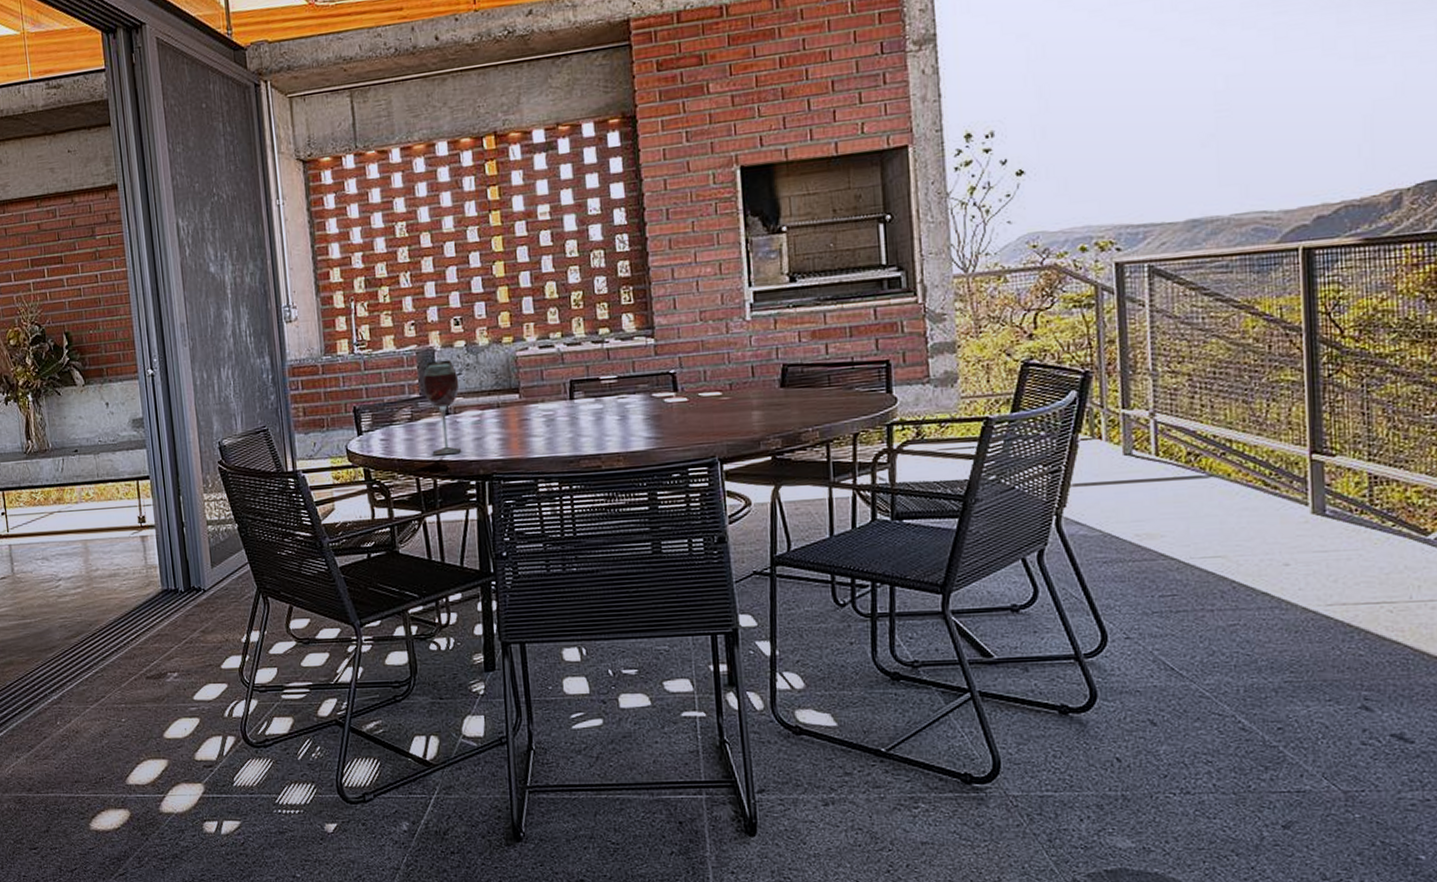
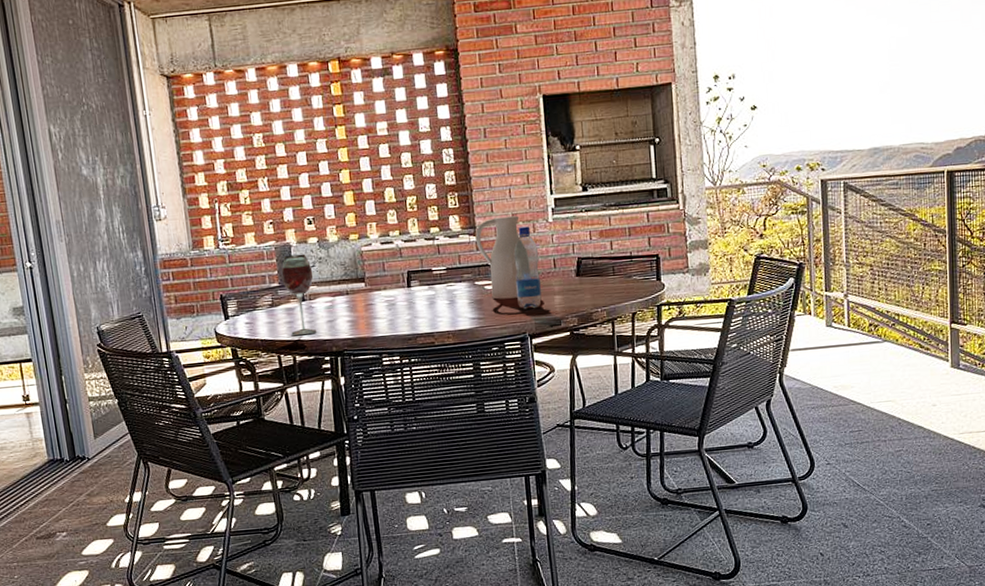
ceramic pitcher: none [653,313,709,415] -> present [475,216,520,300]
bottle: none [701,326,736,428] -> present [513,226,542,310]

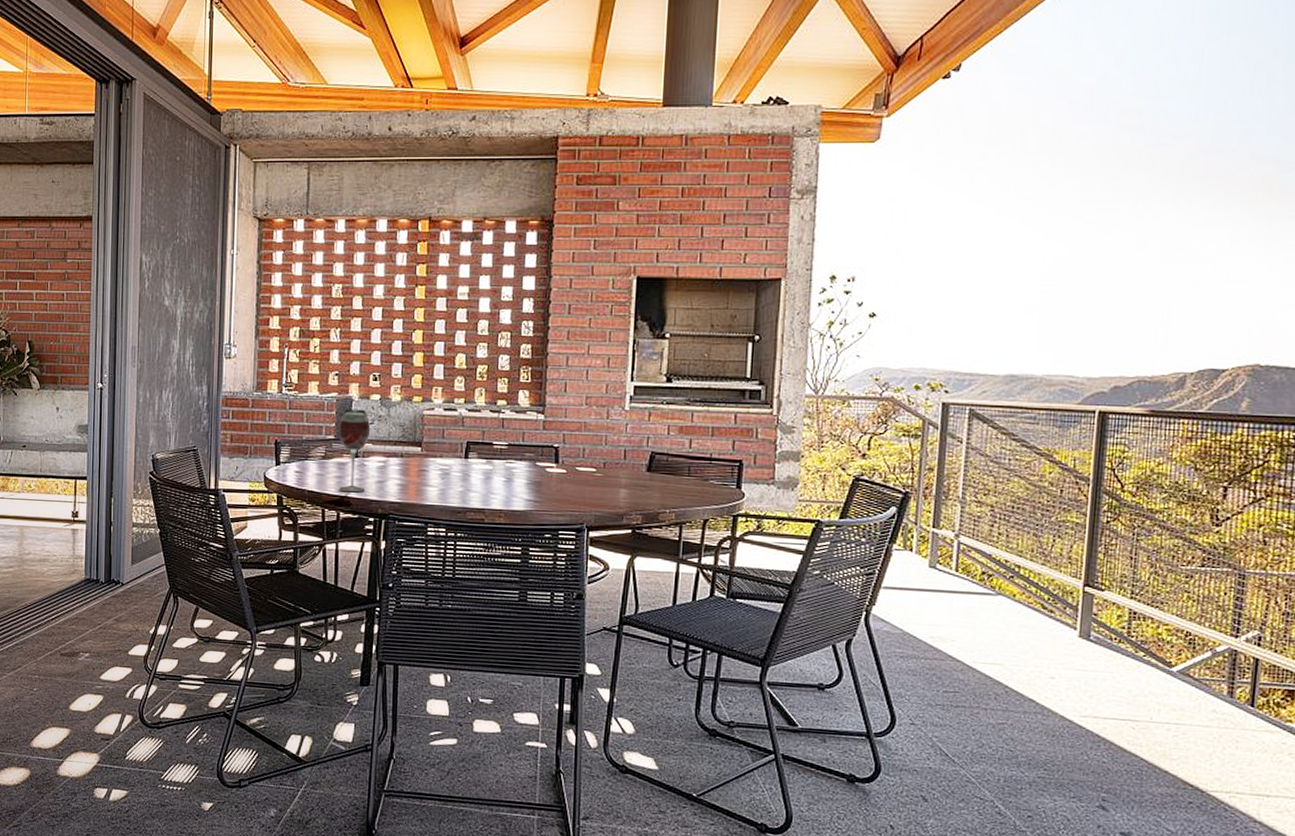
ceramic pitcher: present [475,216,520,300] -> none [543,398,594,485]
bottle: present [513,226,542,310] -> none [578,411,610,500]

